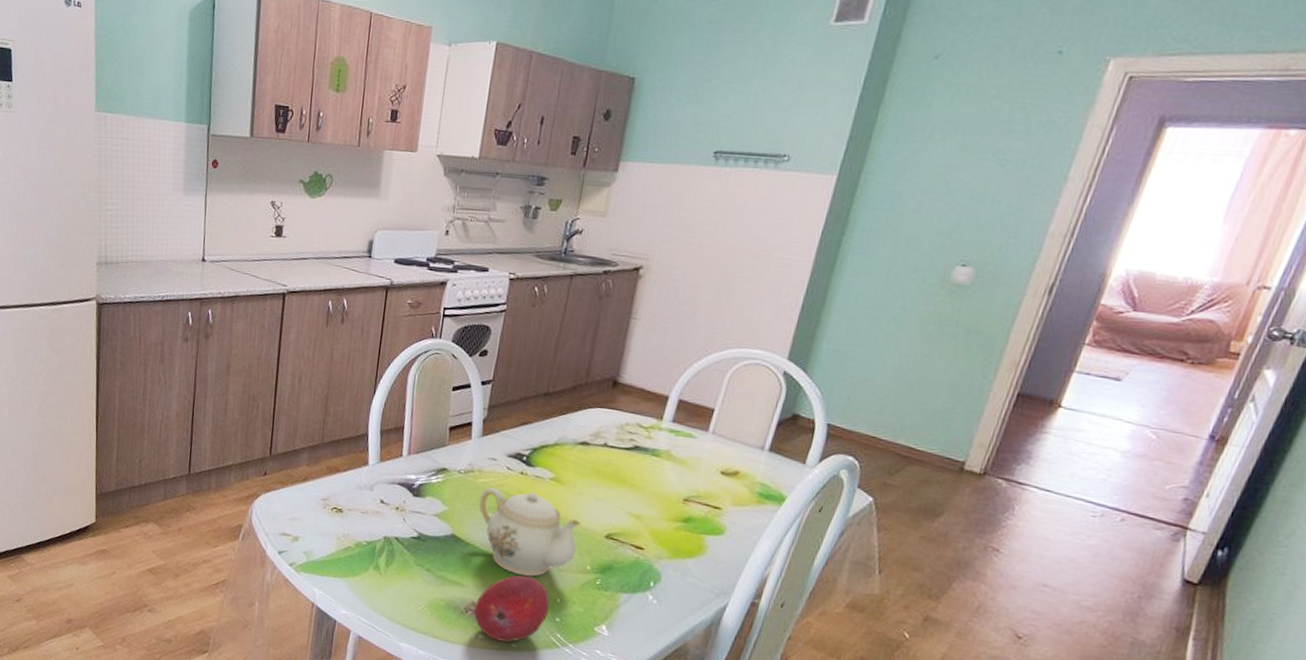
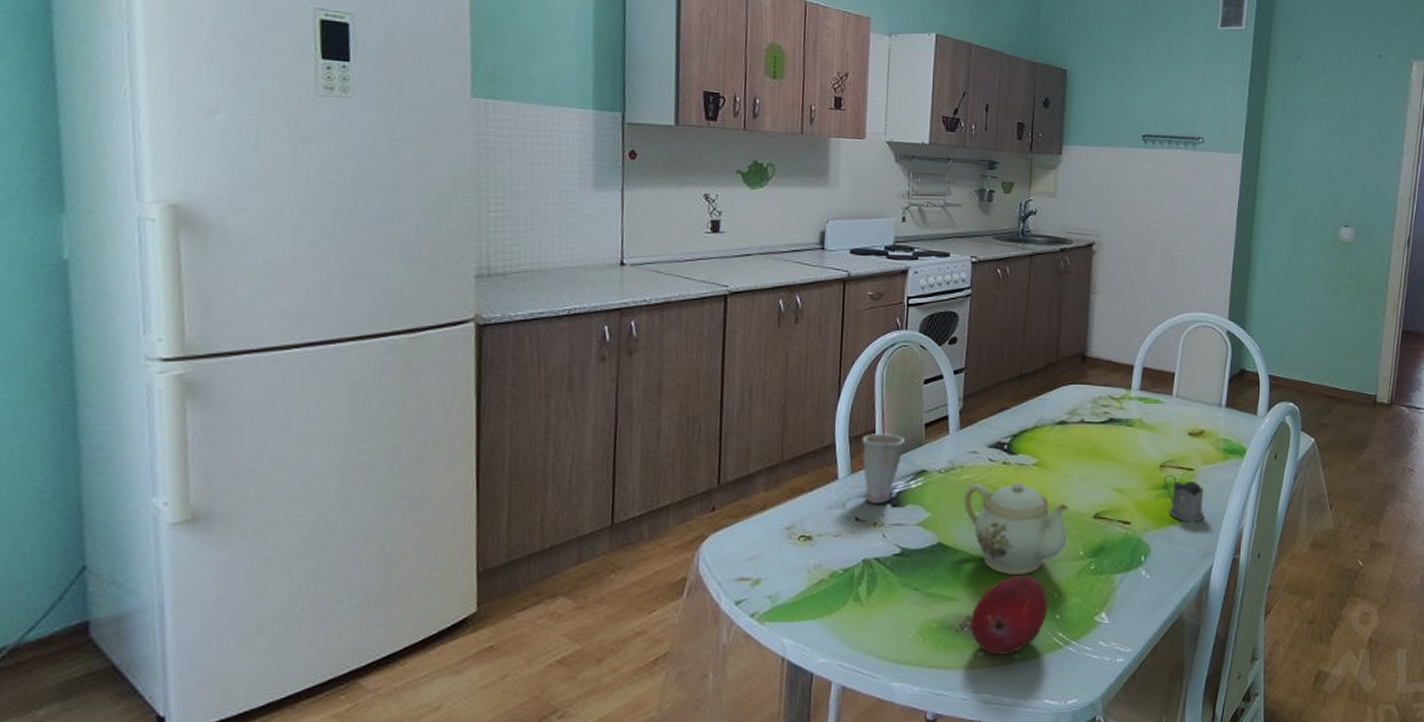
cup: none [390,429,431,492] -> present [862,434,906,505]
tea glass holder: none [685,509,729,560] -> present [1164,475,1205,522]

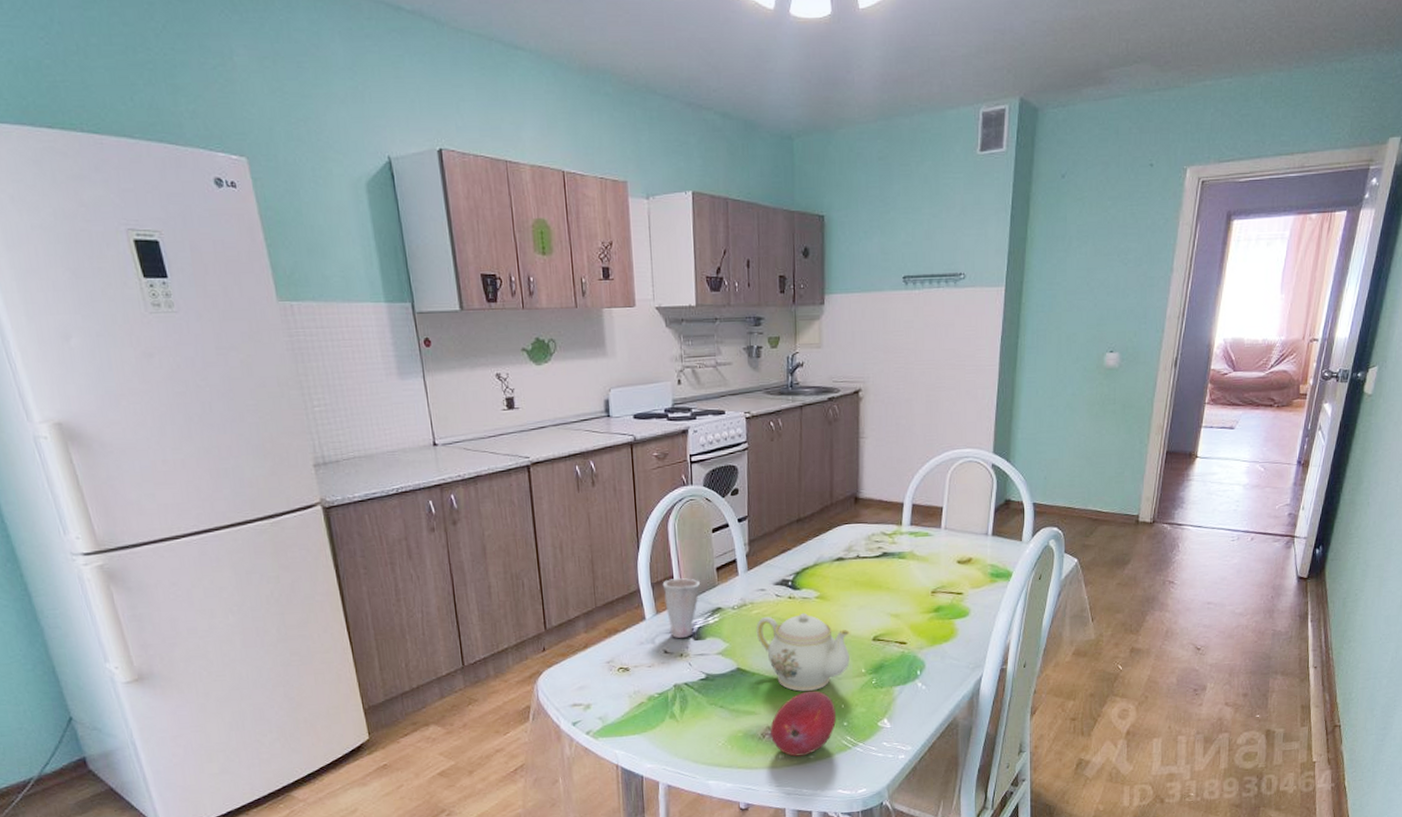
tea glass holder: present [1164,475,1205,522] -> none [936,599,974,640]

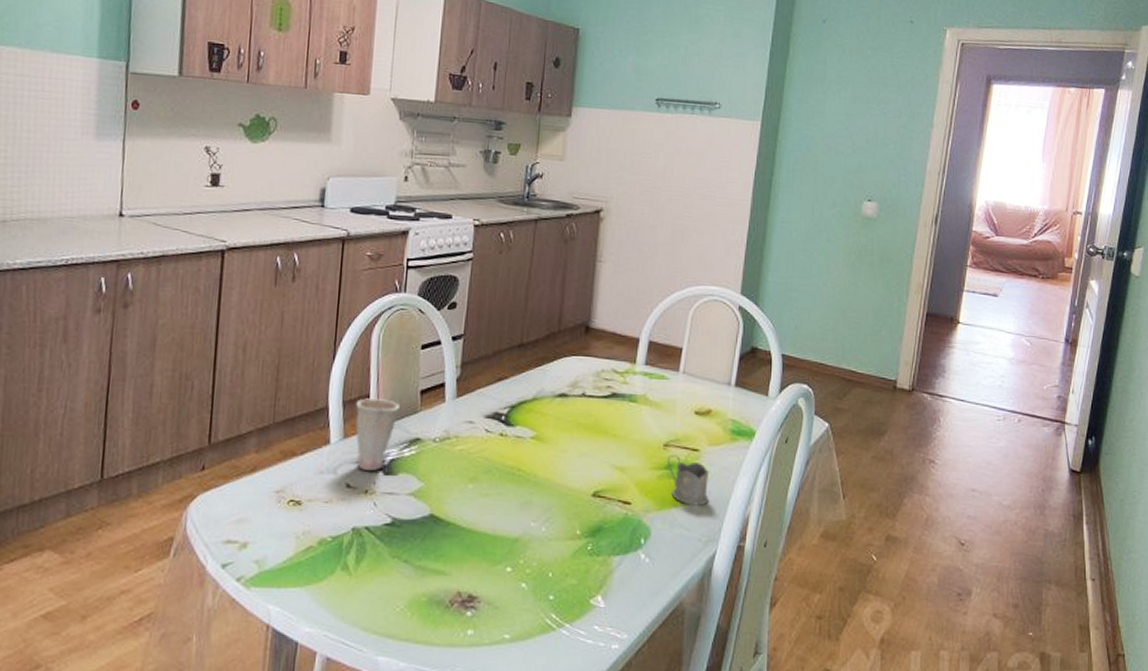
teapot: present [756,612,850,692] -> none [457,454,567,551]
fruit: present [770,690,837,757] -> none [461,551,542,634]
tea glass holder: none [936,599,974,640] -> present [667,454,709,506]

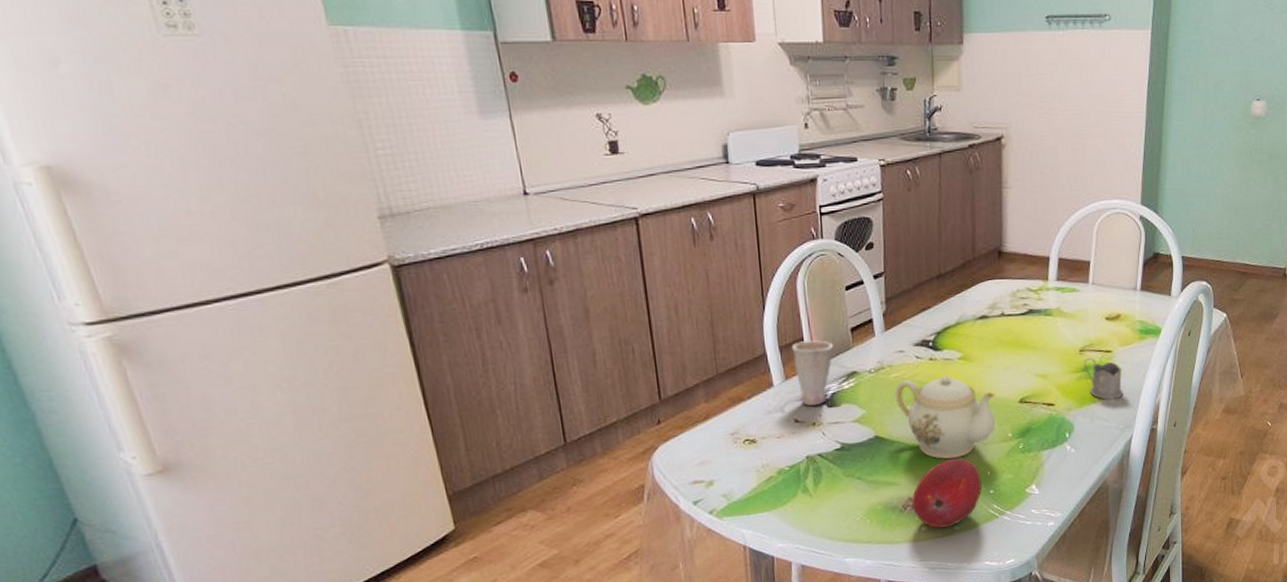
teapot: none [457,454,567,551] -> present [895,375,995,459]
fruit: none [461,551,542,634] -> present [912,457,983,528]

